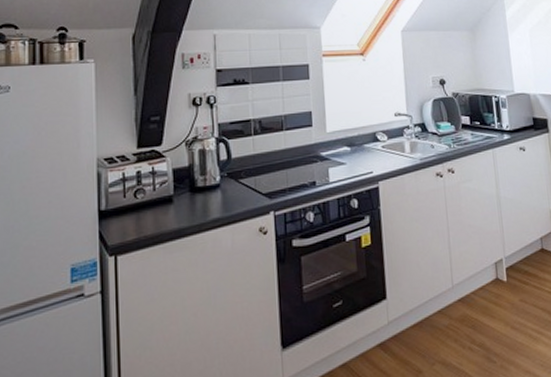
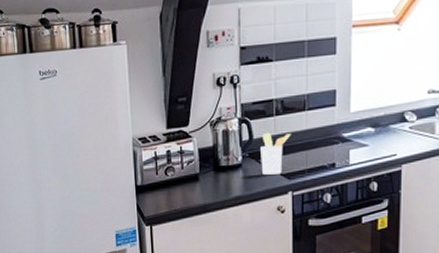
utensil holder: none [239,151,270,195] -> present [260,132,291,175]

